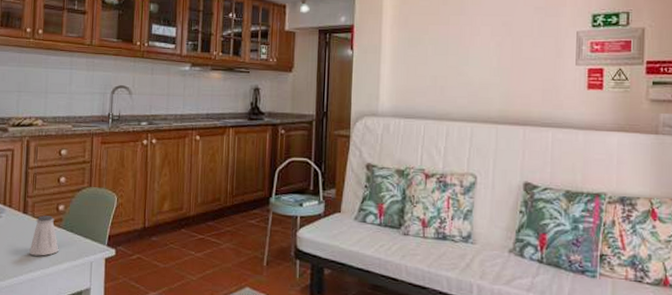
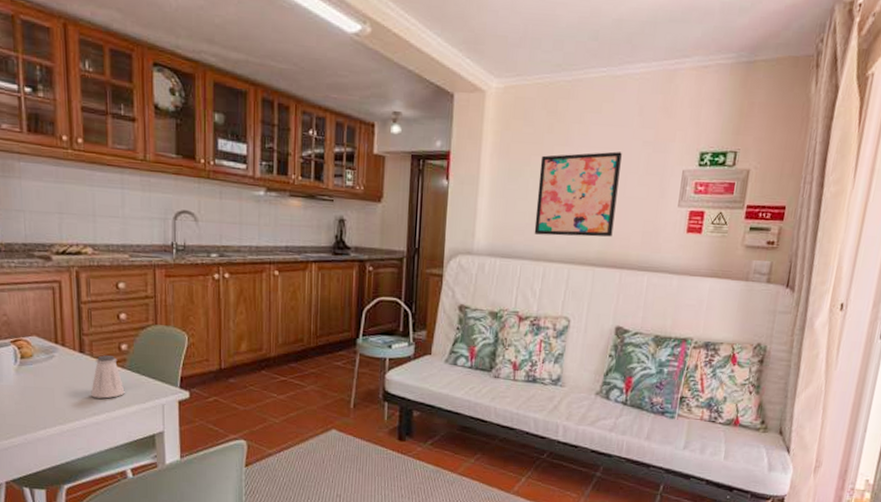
wall art: none [435,18,515,97] -> present [534,151,622,237]

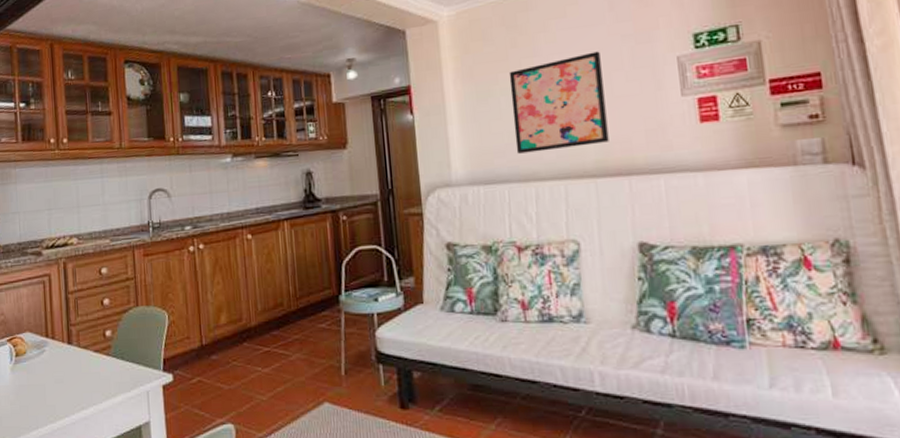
saltshaker: present [91,355,125,399] -> none [79,344,111,391]

